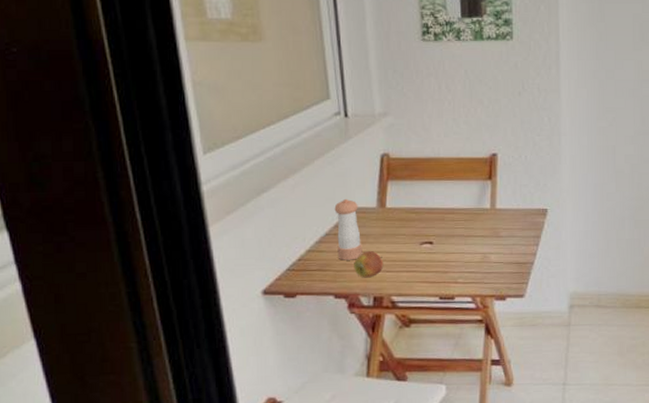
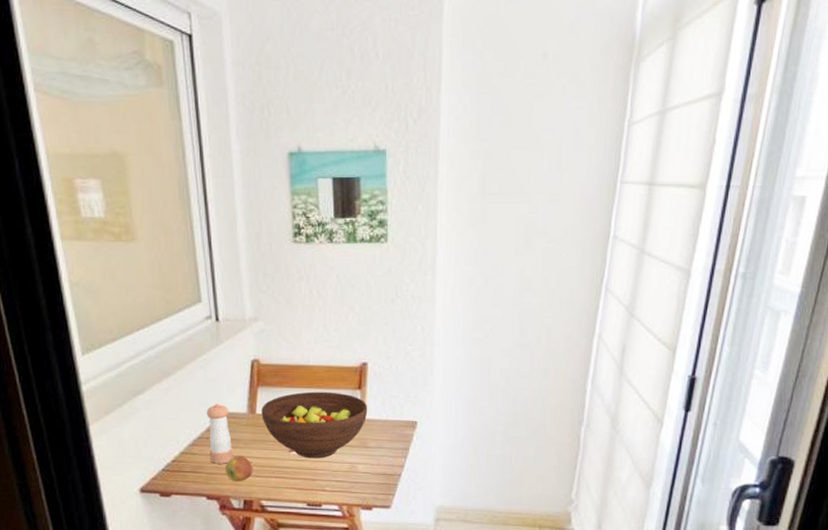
fruit bowl: none [392,183,499,251] -> present [262,391,368,459]

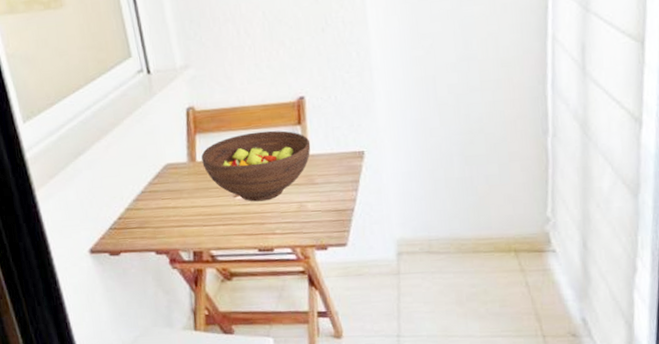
pepper shaker: present [206,403,233,464] -> none [147,155,178,217]
apple: present [225,455,254,482] -> none [171,205,200,233]

